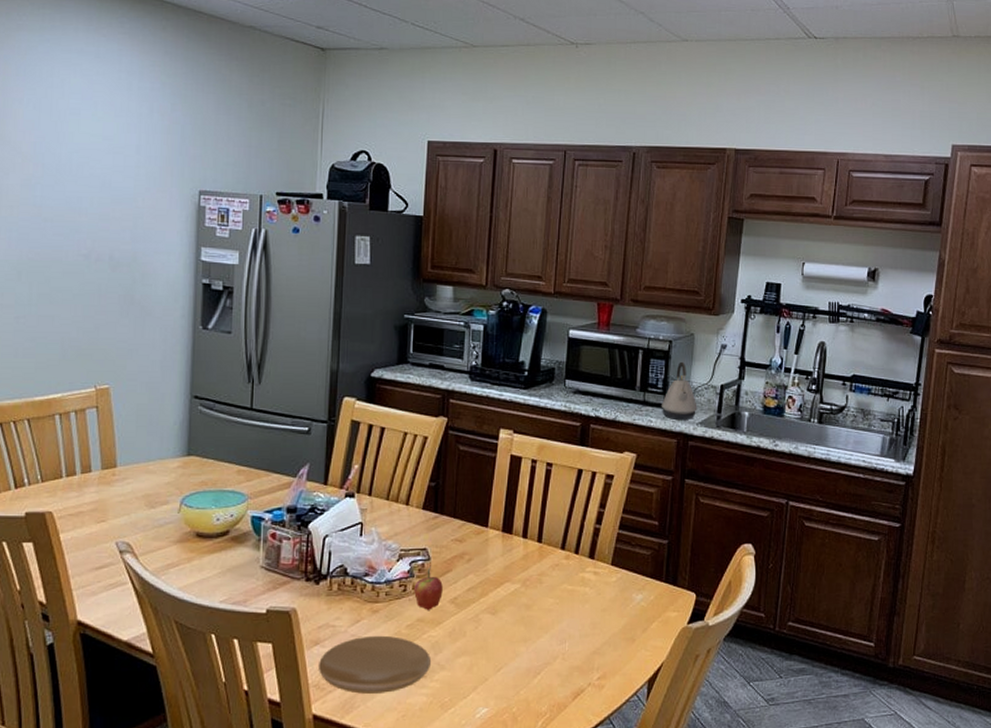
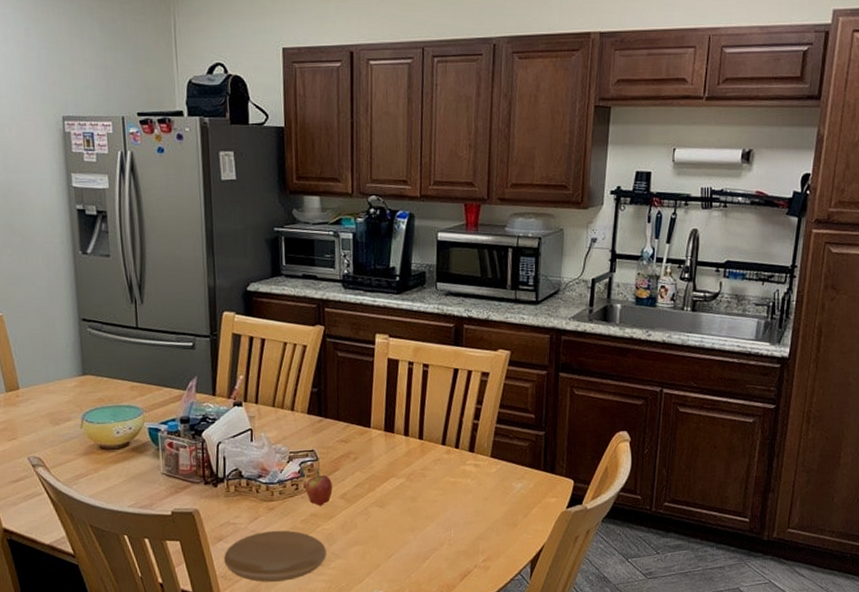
kettle: present [661,361,698,420] -> none [532,257,569,316]

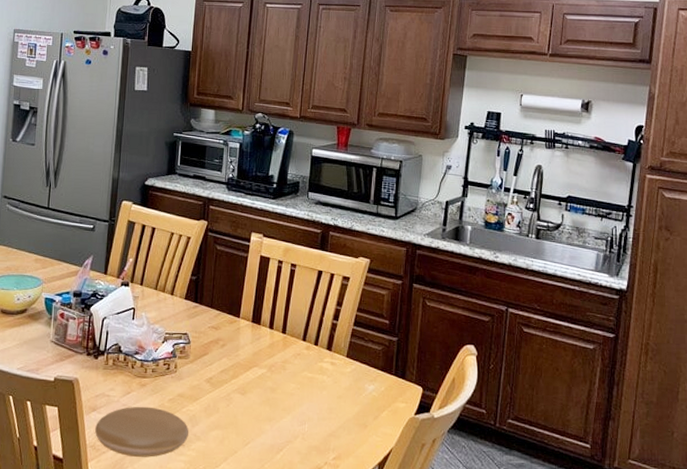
fruit: present [305,465,333,506] -> none [176,348,200,387]

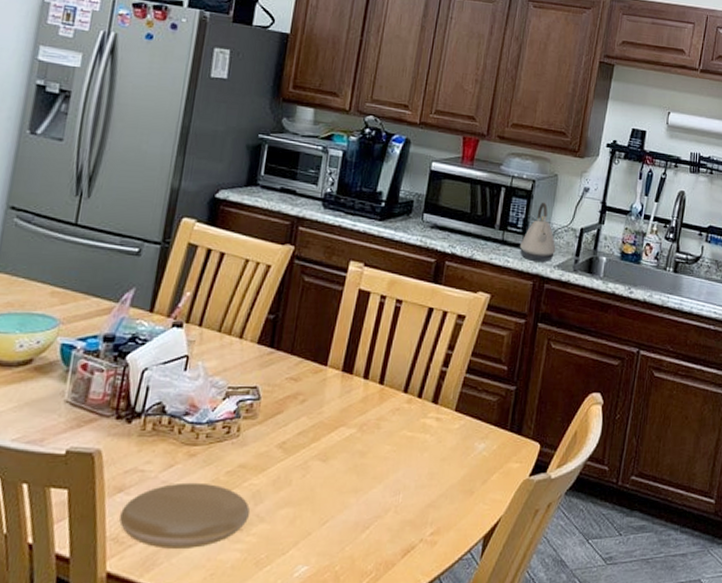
kettle: none [392,179,425,231] -> present [519,202,556,262]

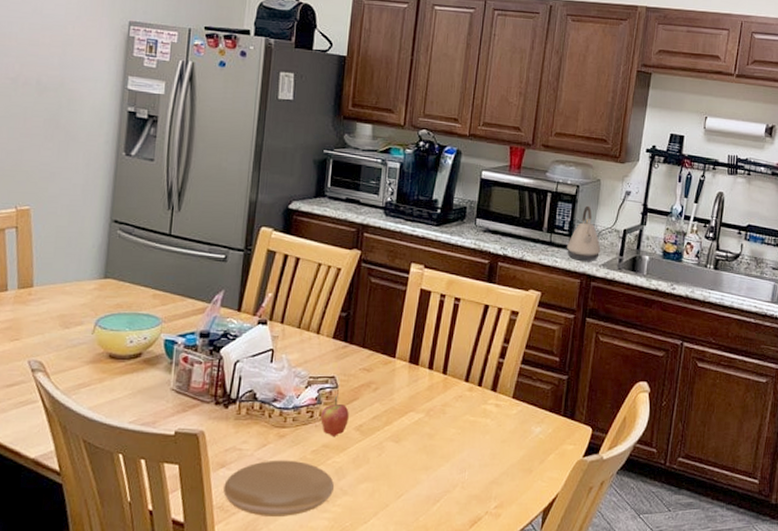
fruit: none [238,405,272,455] -> present [321,393,349,436]

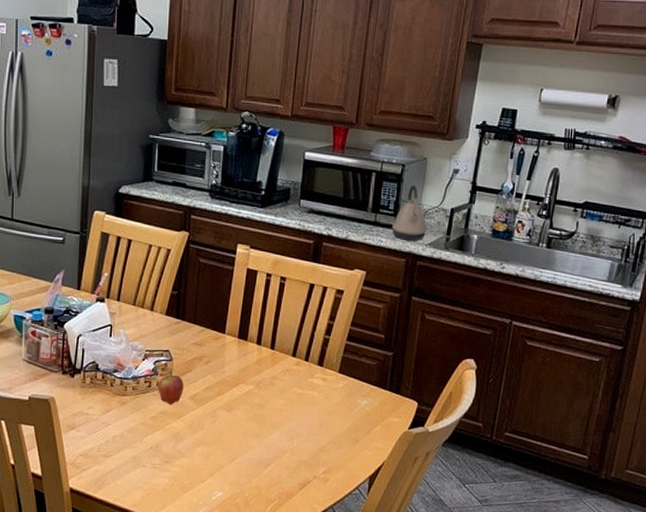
plate: present [223,460,334,516] -> none [74,424,172,474]

